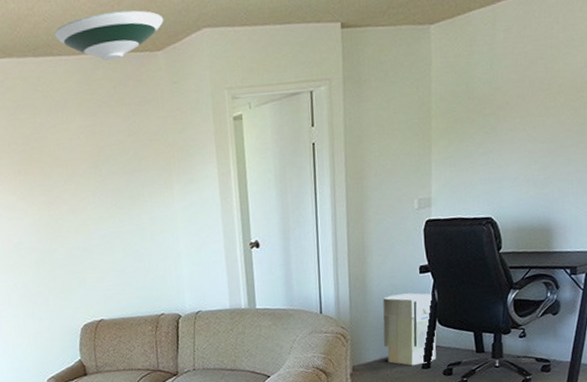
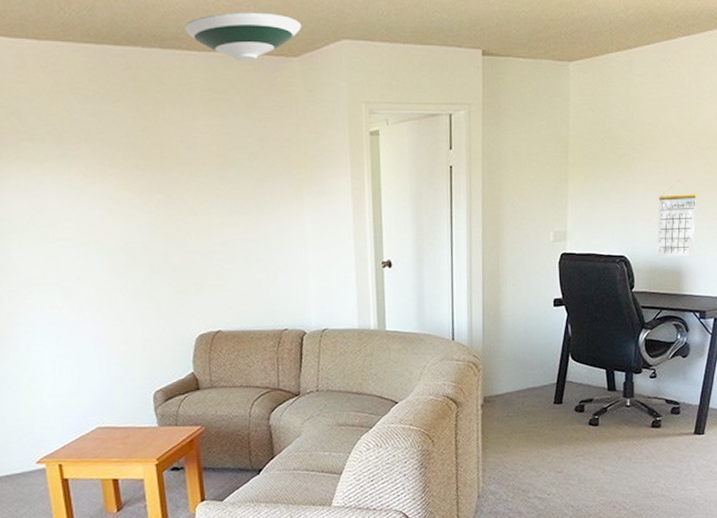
air purifier: present [382,293,437,366] -> none [516,325,569,400]
calendar: none [524,135,568,215] -> present [656,180,698,257]

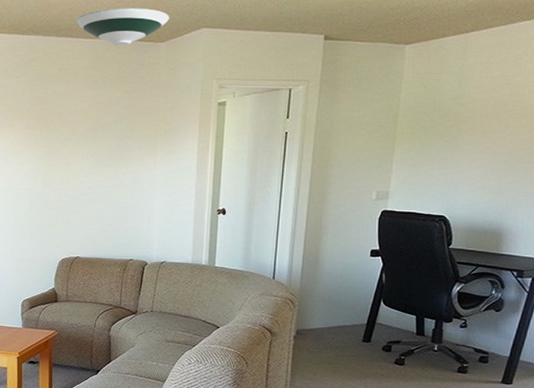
calendar: present [656,180,698,257] -> none [476,150,525,220]

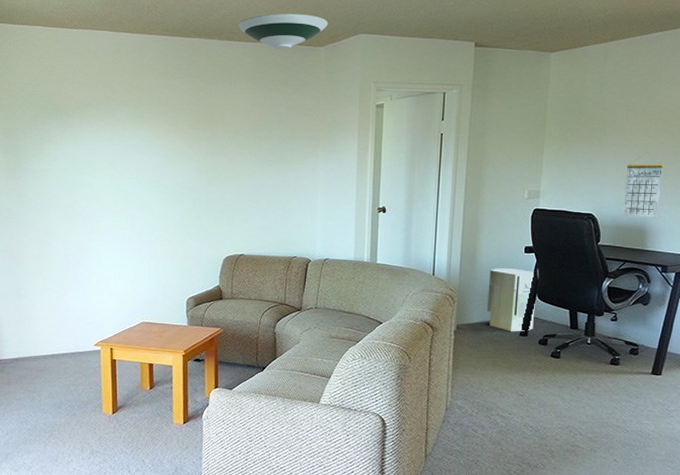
air purifier: none [328,272,380,338] -> present [486,268,535,332]
calendar: none [476,150,525,220] -> present [622,152,665,218]

